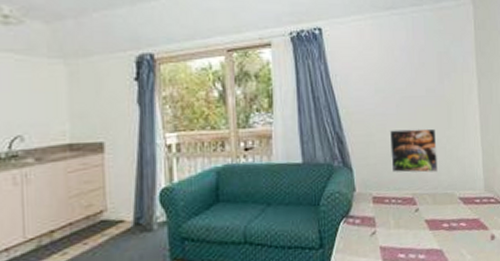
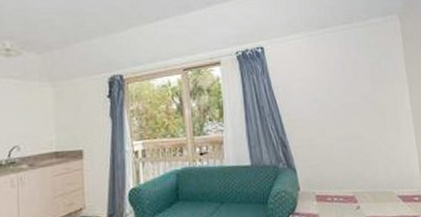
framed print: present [389,128,438,173] -> none [328,131,376,173]

